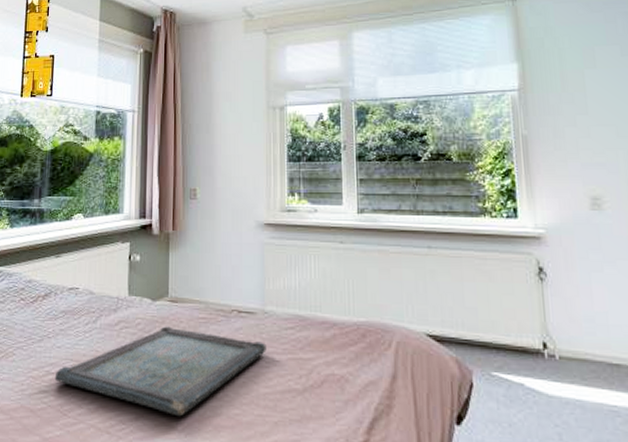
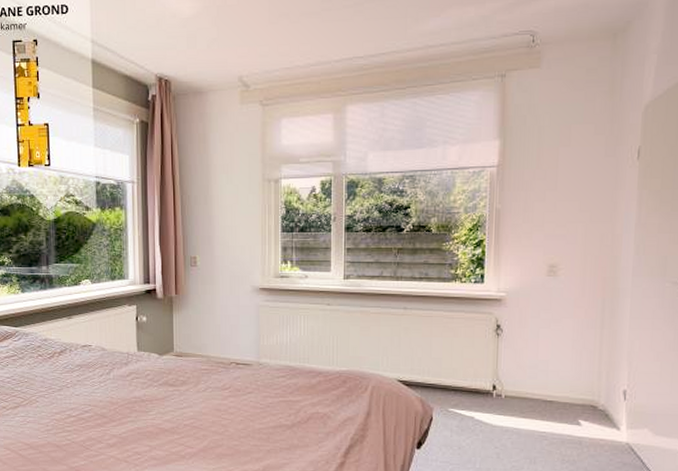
serving tray: present [54,326,266,417] -> none [75,376,261,448]

